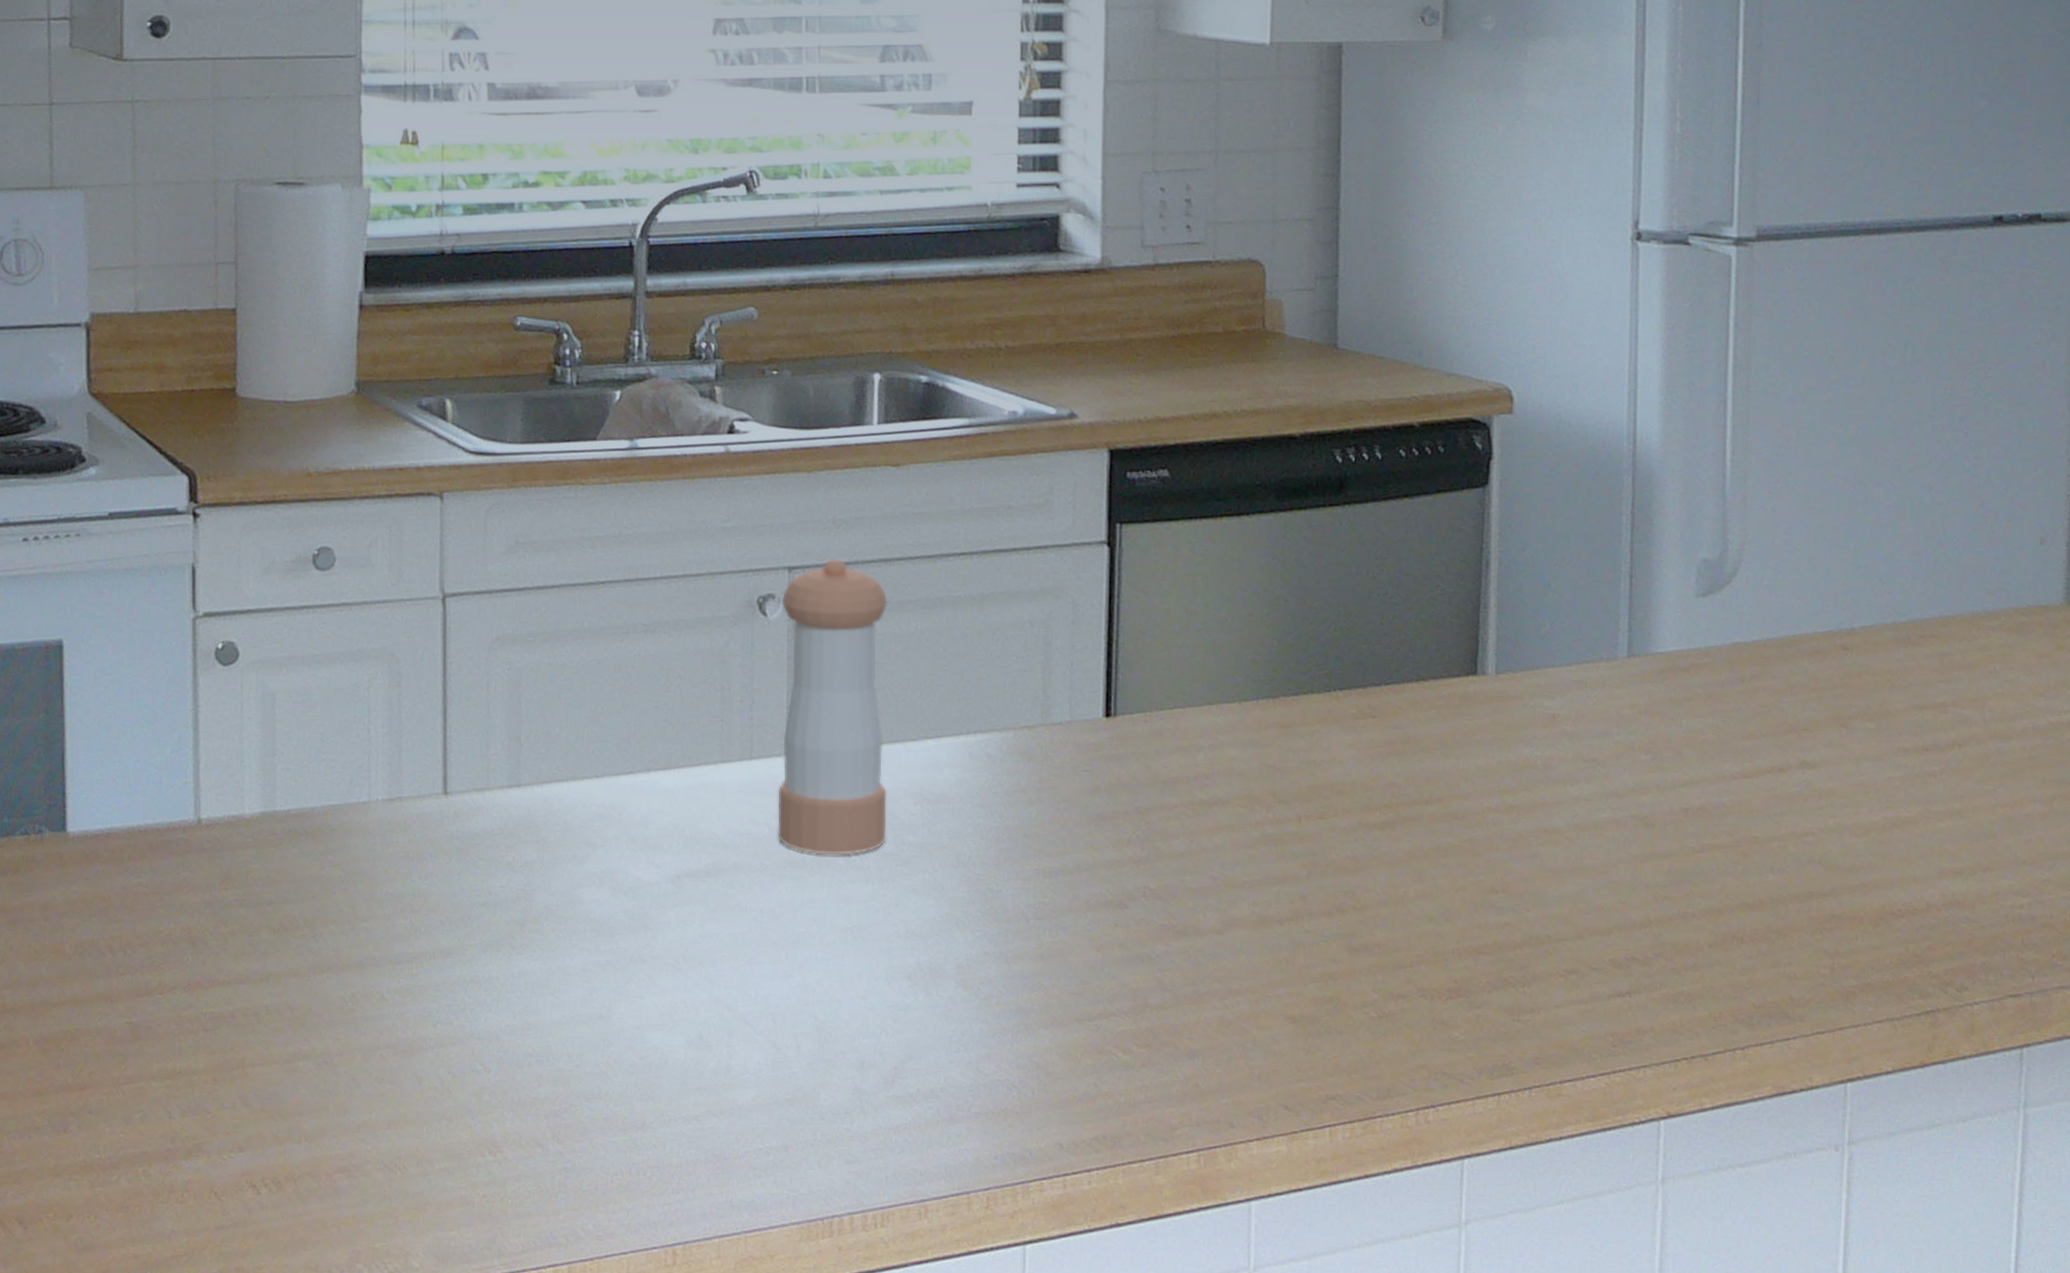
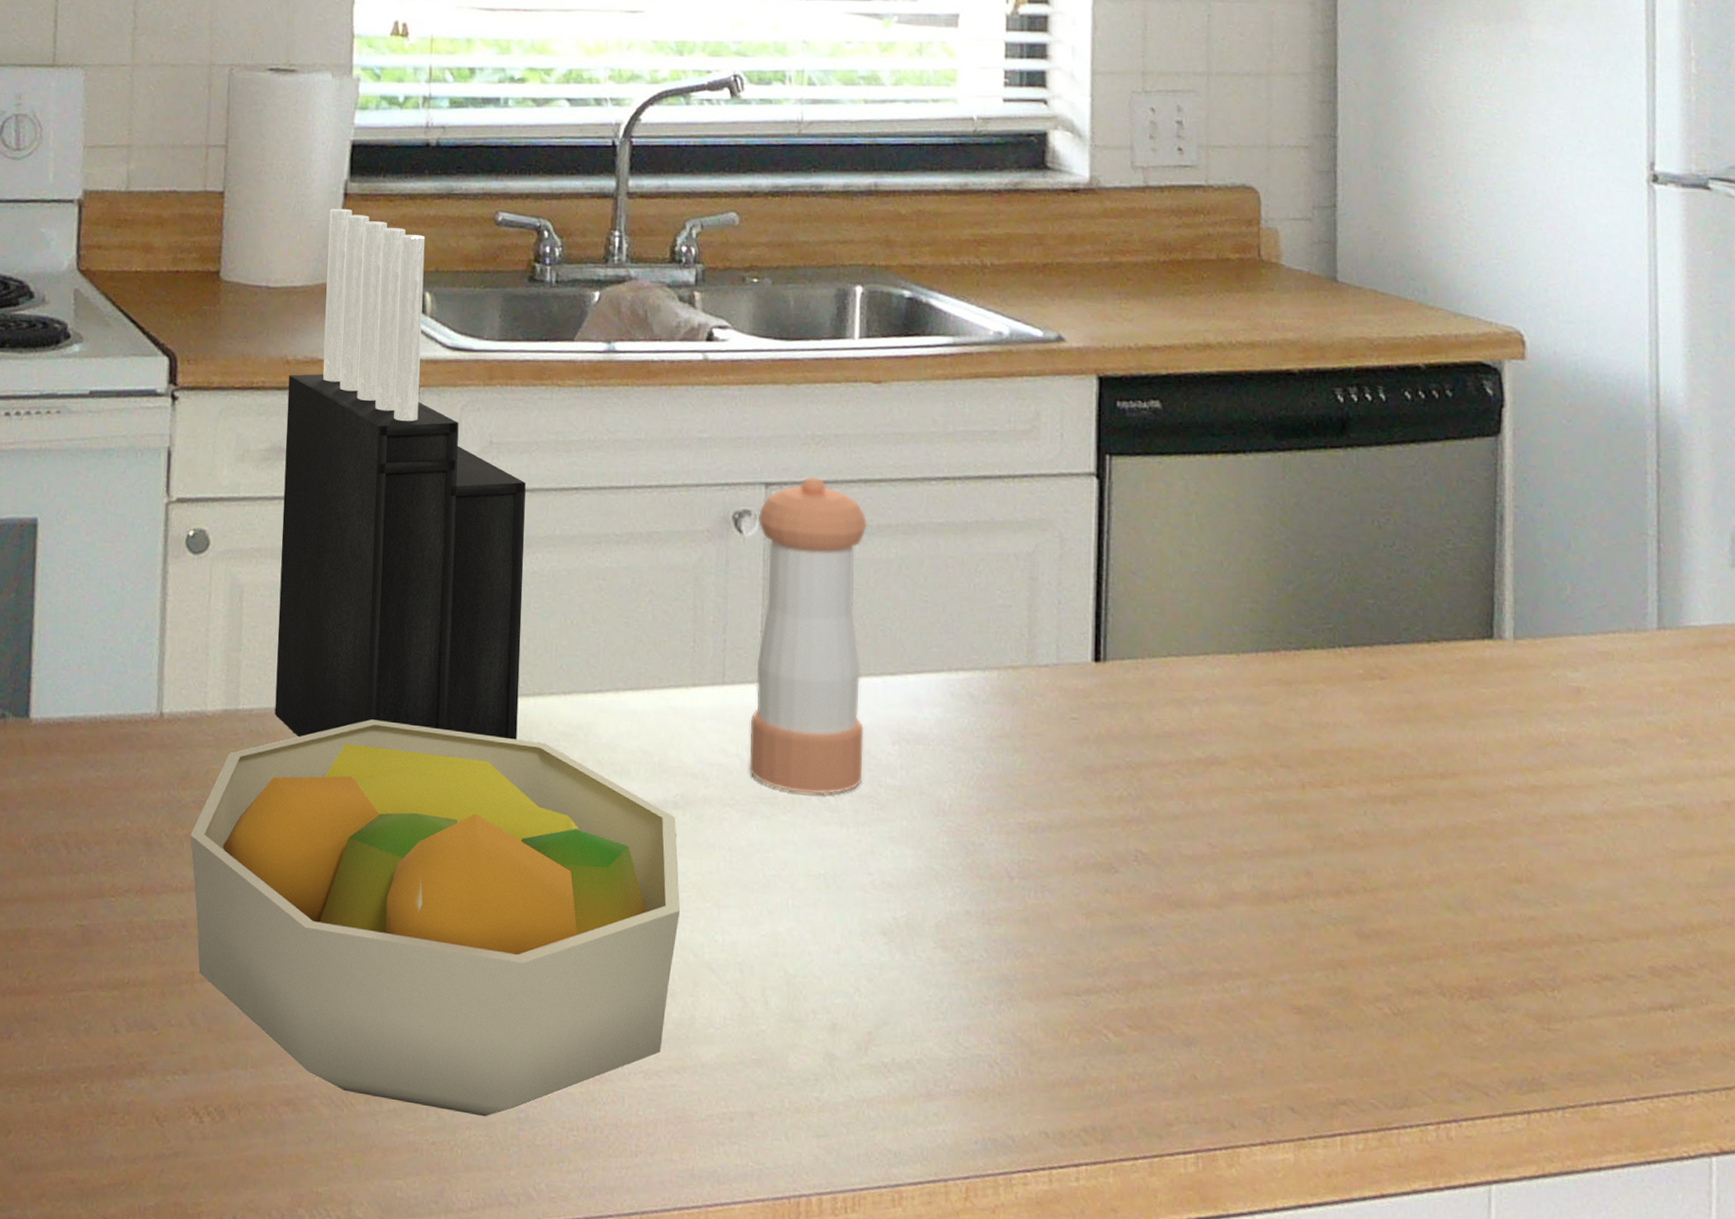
fruit bowl: none [234,812,715,1169] -> present [190,719,681,1117]
knife block: none [311,320,554,834] -> present [274,208,526,740]

